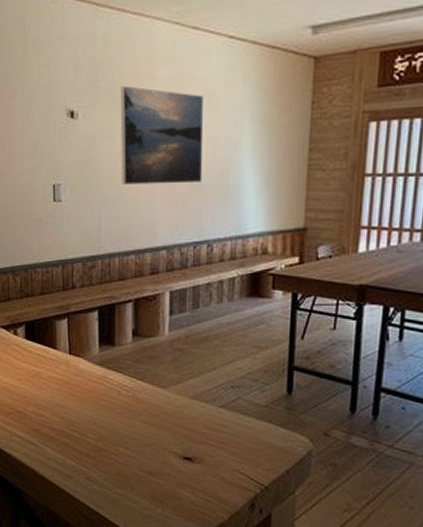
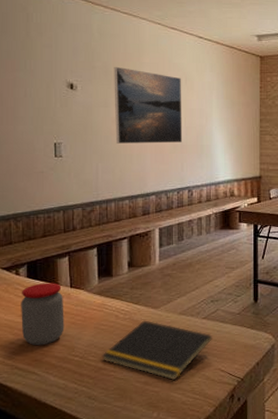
jar: none [19,346,63,415] -> present [21,282,65,346]
notepad: none [101,400,231,476] -> present [101,320,212,381]

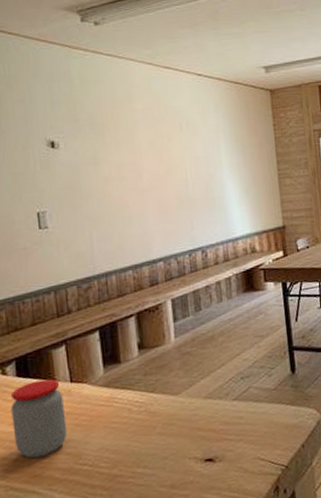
notepad: present [101,320,212,381] -> none [115,410,247,479]
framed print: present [114,66,183,144] -> none [101,116,190,206]

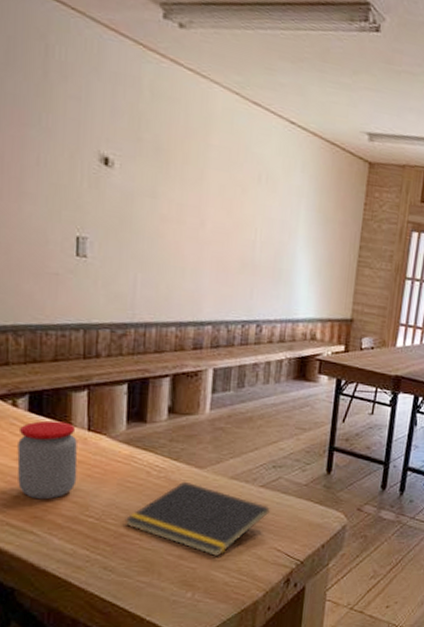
notepad: none [115,410,247,479] -> present [124,481,270,557]

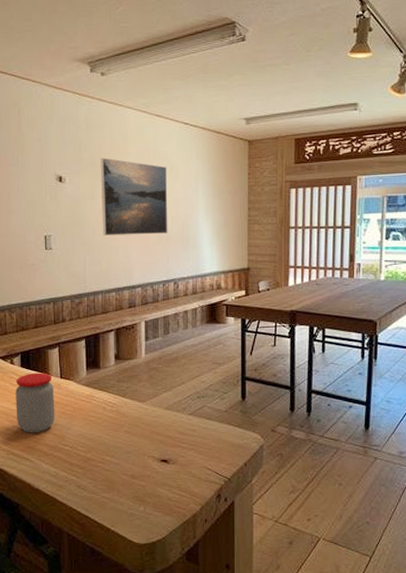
notepad: present [124,481,270,557] -> none [90,413,198,476]
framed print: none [163,143,261,261] -> present [100,157,168,235]

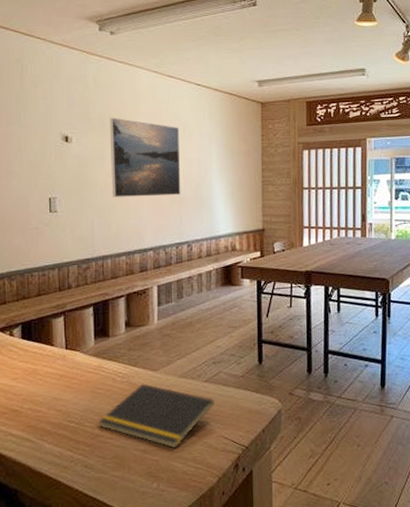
jar: present [15,373,55,433] -> none [15,344,60,411]
notepad: none [90,413,198,476] -> present [98,383,214,449]

